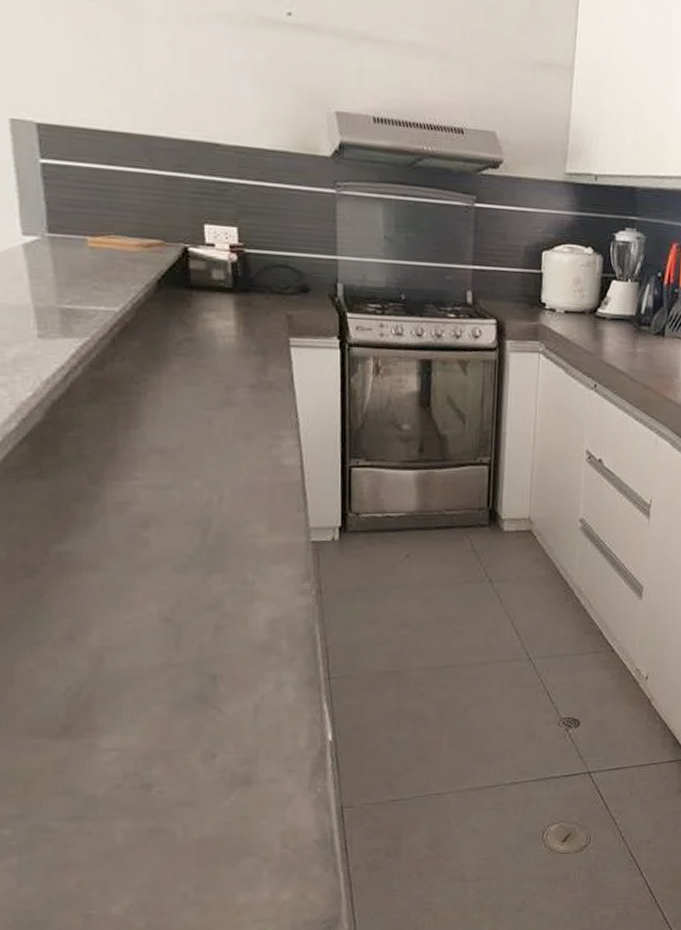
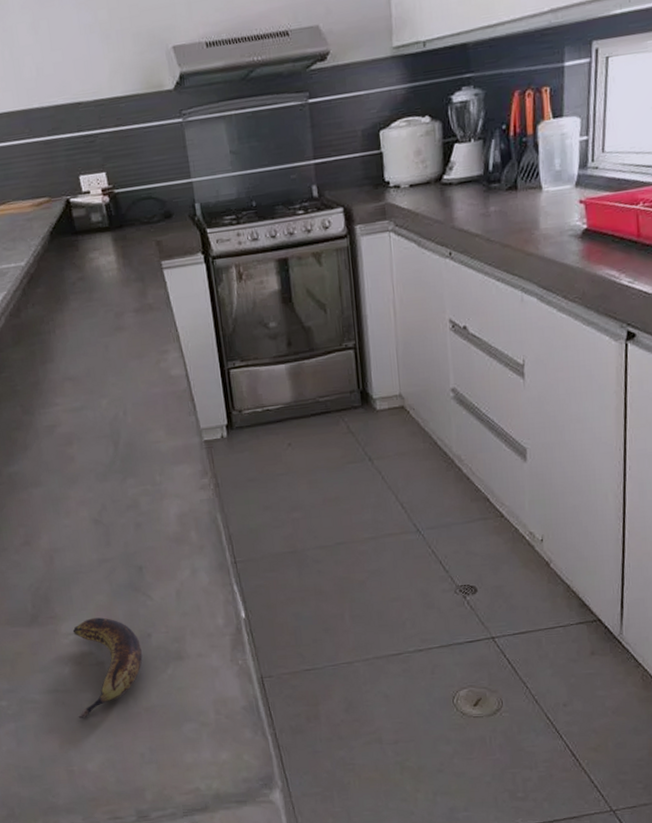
banana: none [107,732,201,852] -> present [72,617,143,718]

